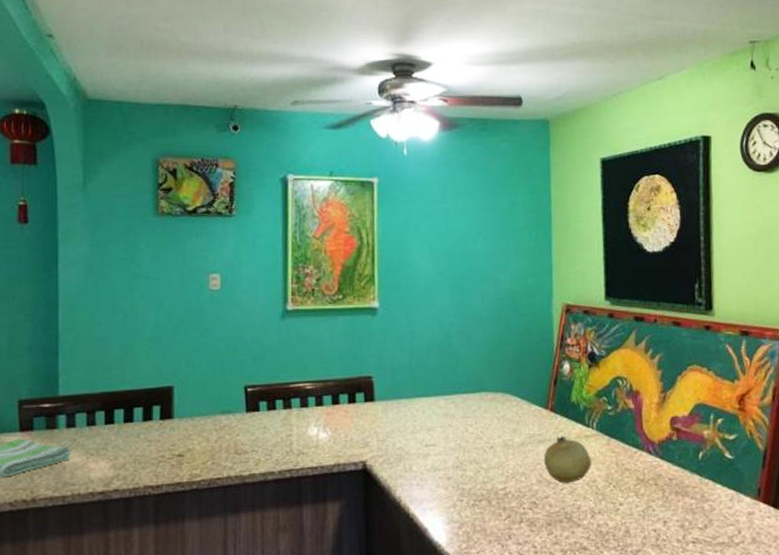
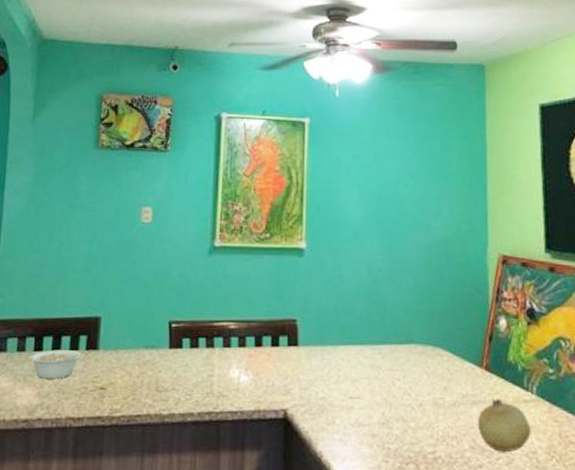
legume: none [100,419,167,451] -> present [29,350,92,379]

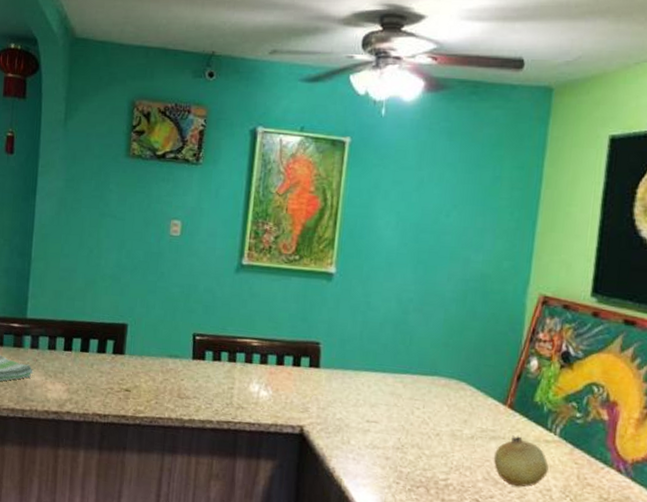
legume: present [29,350,92,379] -> none [59,351,119,378]

